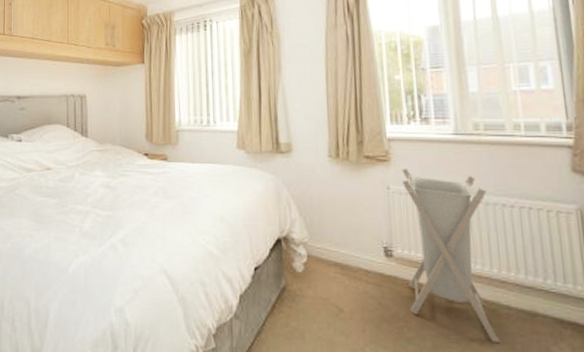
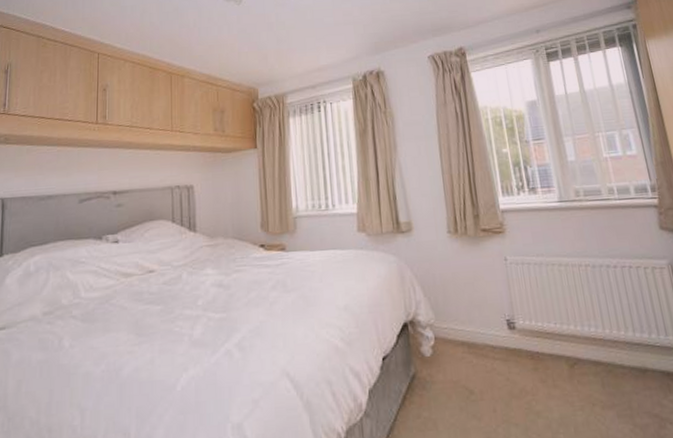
laundry hamper: present [401,168,500,344] -> none [516,238,619,405]

